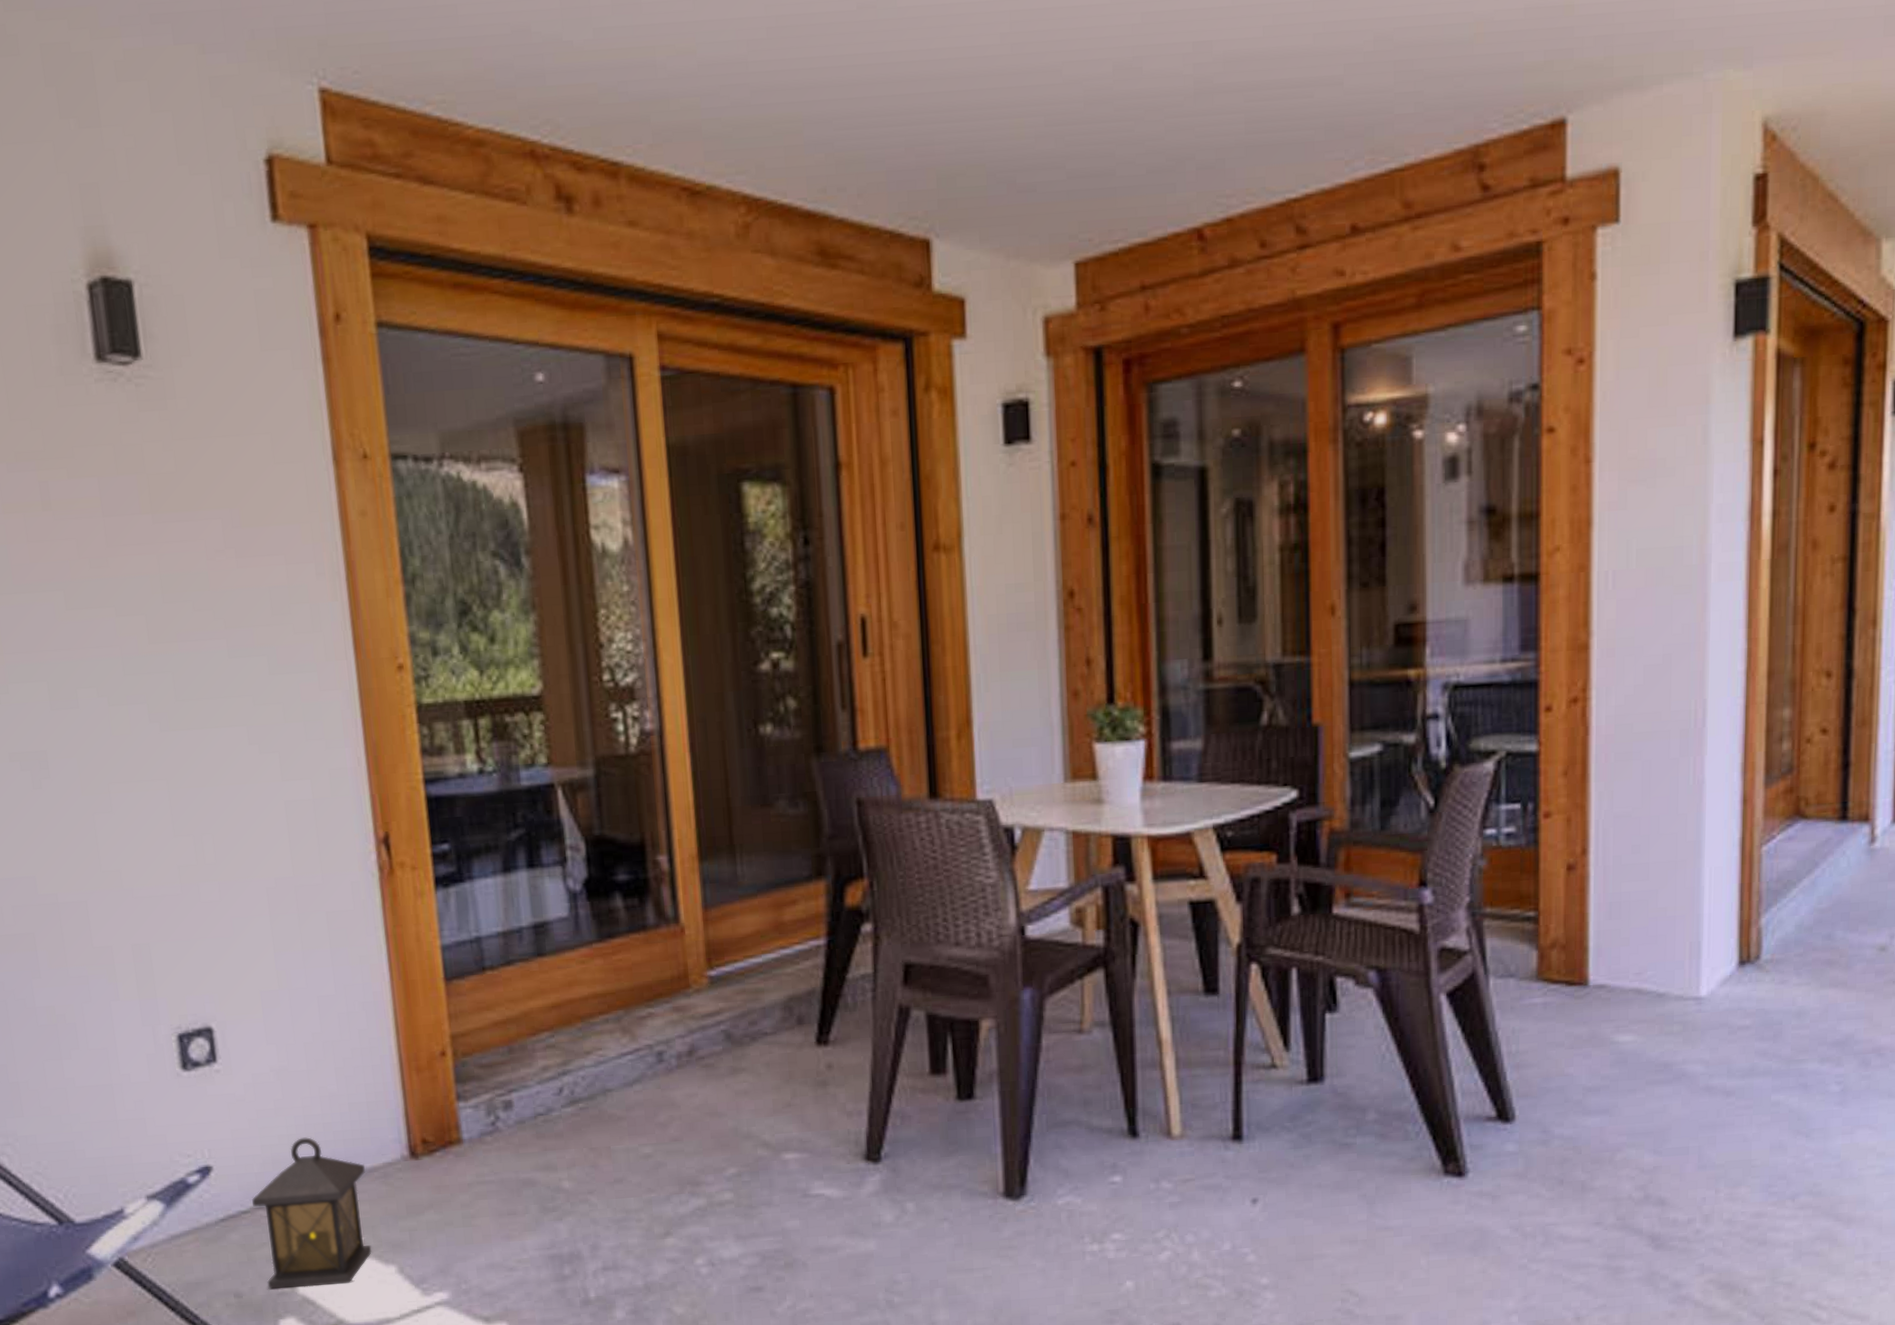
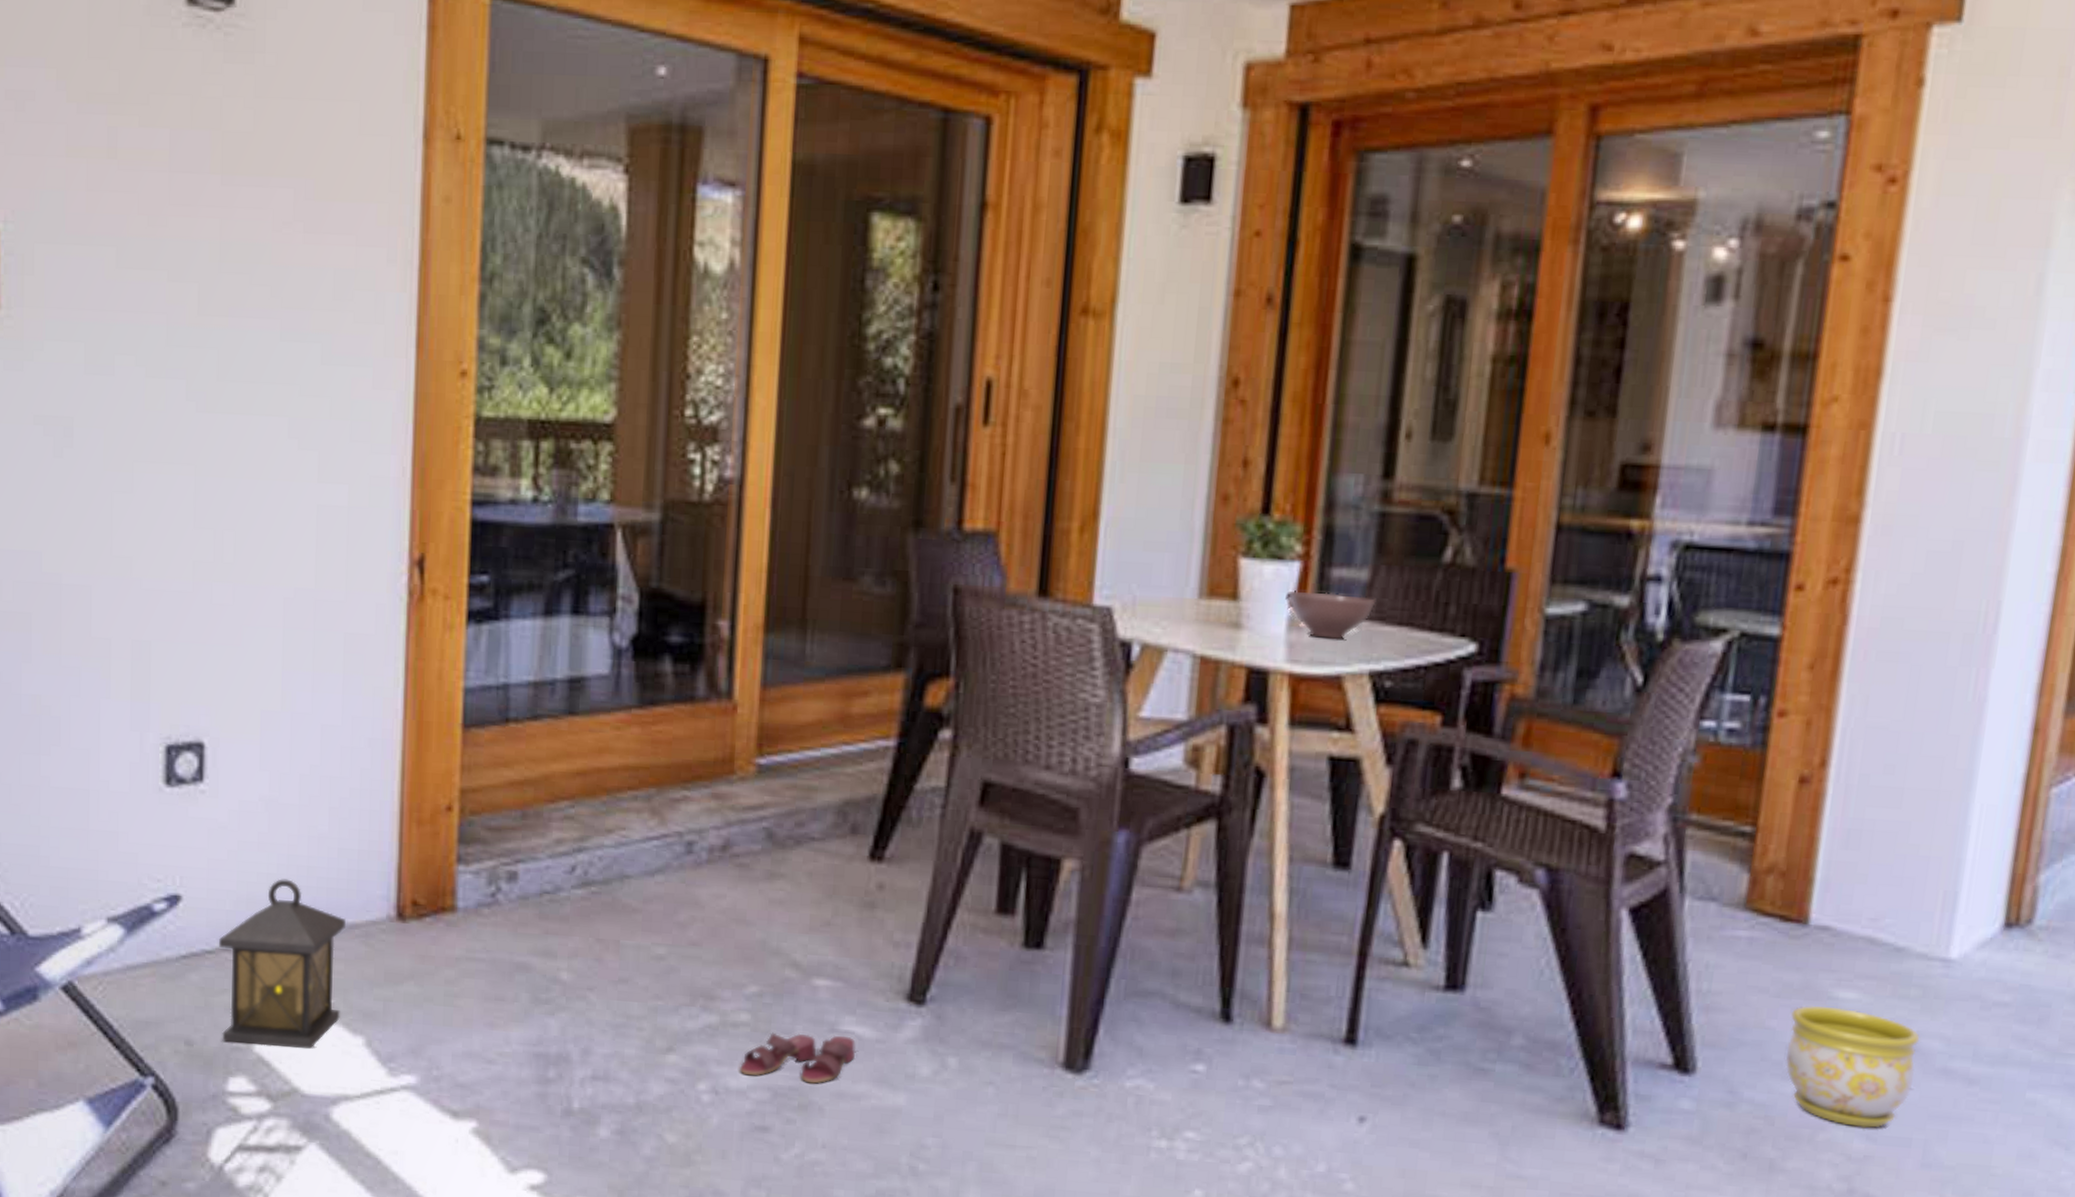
sandal: none [729,1198,828,1246] -> present [739,1032,856,1084]
bowl: none [1138,762,1211,803] -> present [1288,592,1376,640]
flowerpot: none [1583,1049,1685,1145] -> present [1785,1006,1920,1129]

